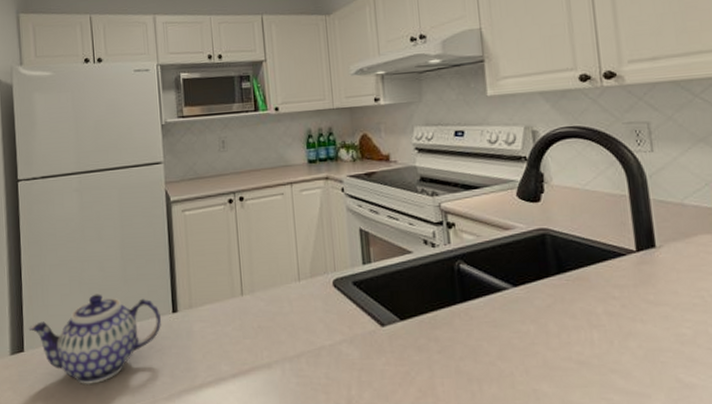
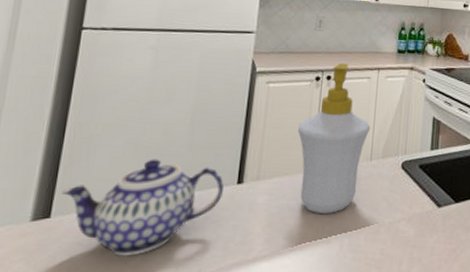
soap bottle: none [219,182,294,339] -> present [297,63,371,214]

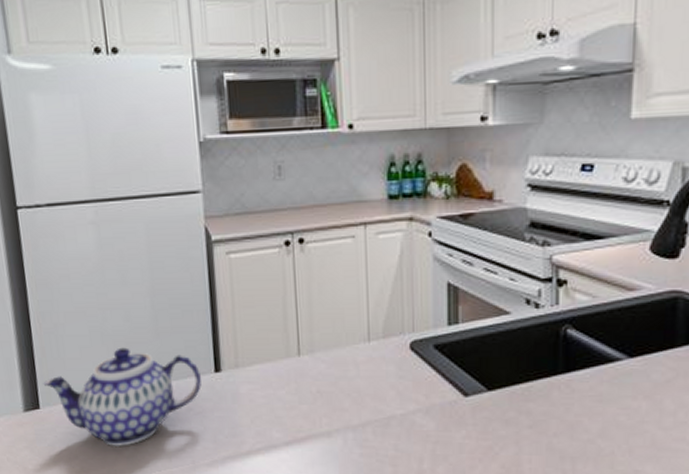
soap bottle: present [297,63,371,214] -> none [272,220,364,405]

